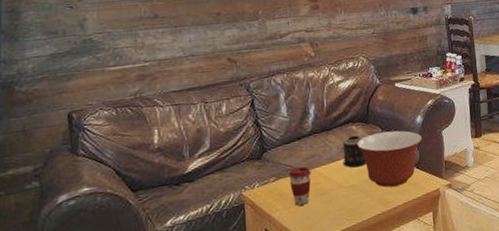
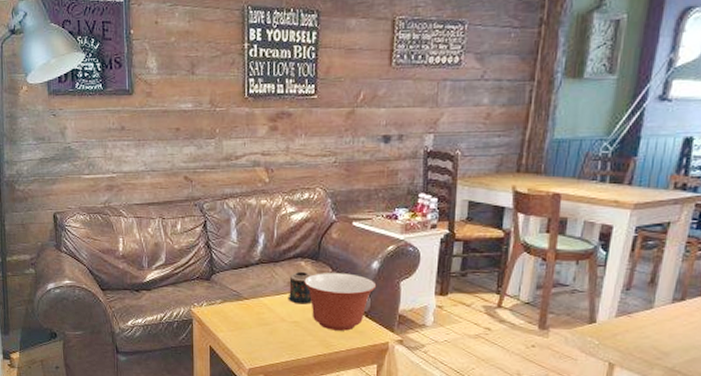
coffee cup: present [288,166,311,206] -> none [234,293,256,331]

